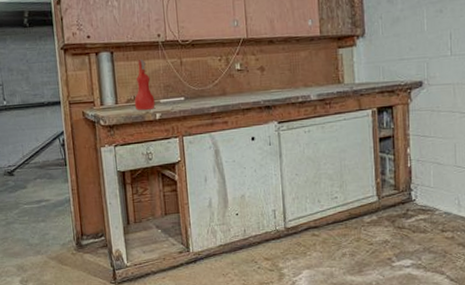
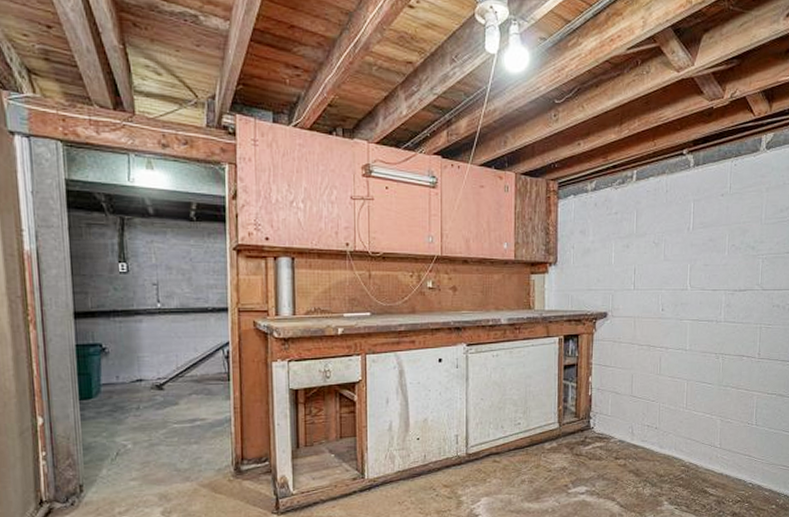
spray bottle: present [134,58,155,110] -> none [314,267,338,323]

